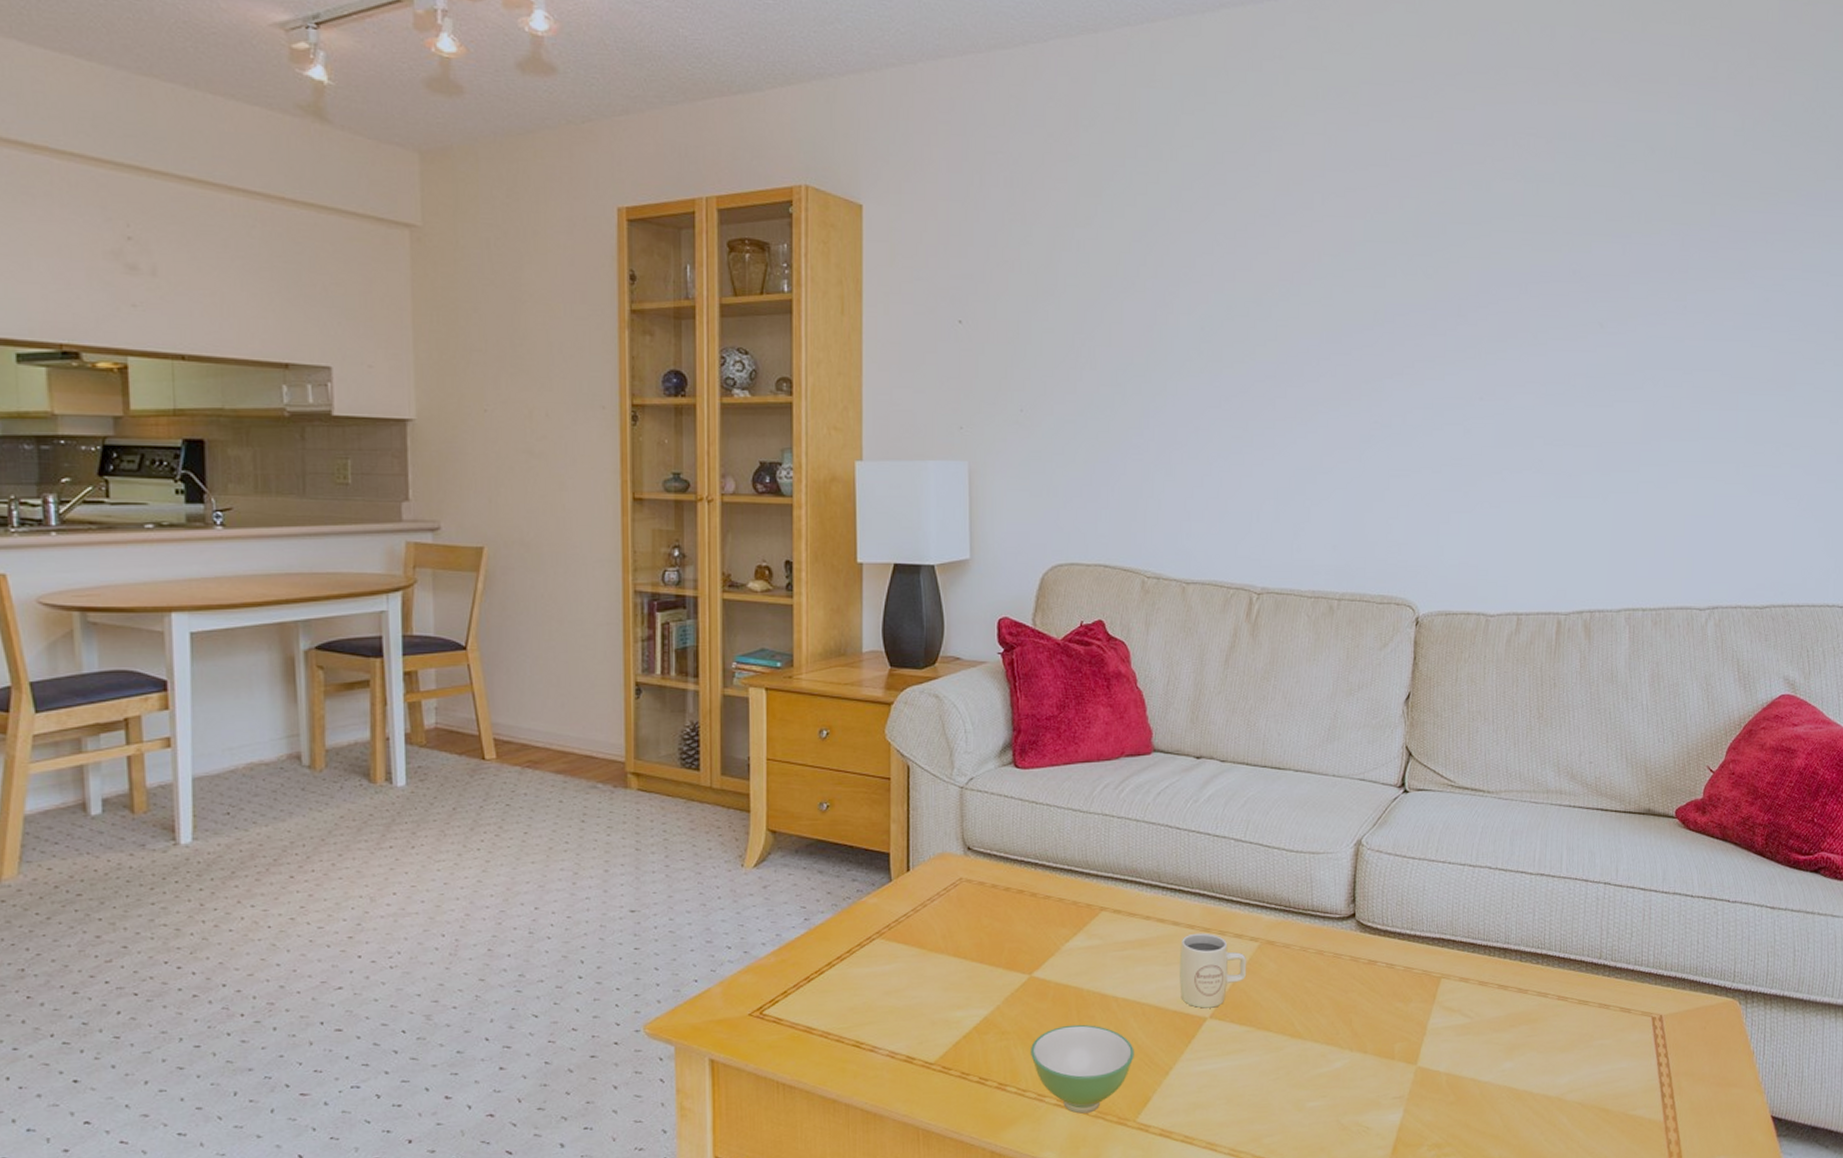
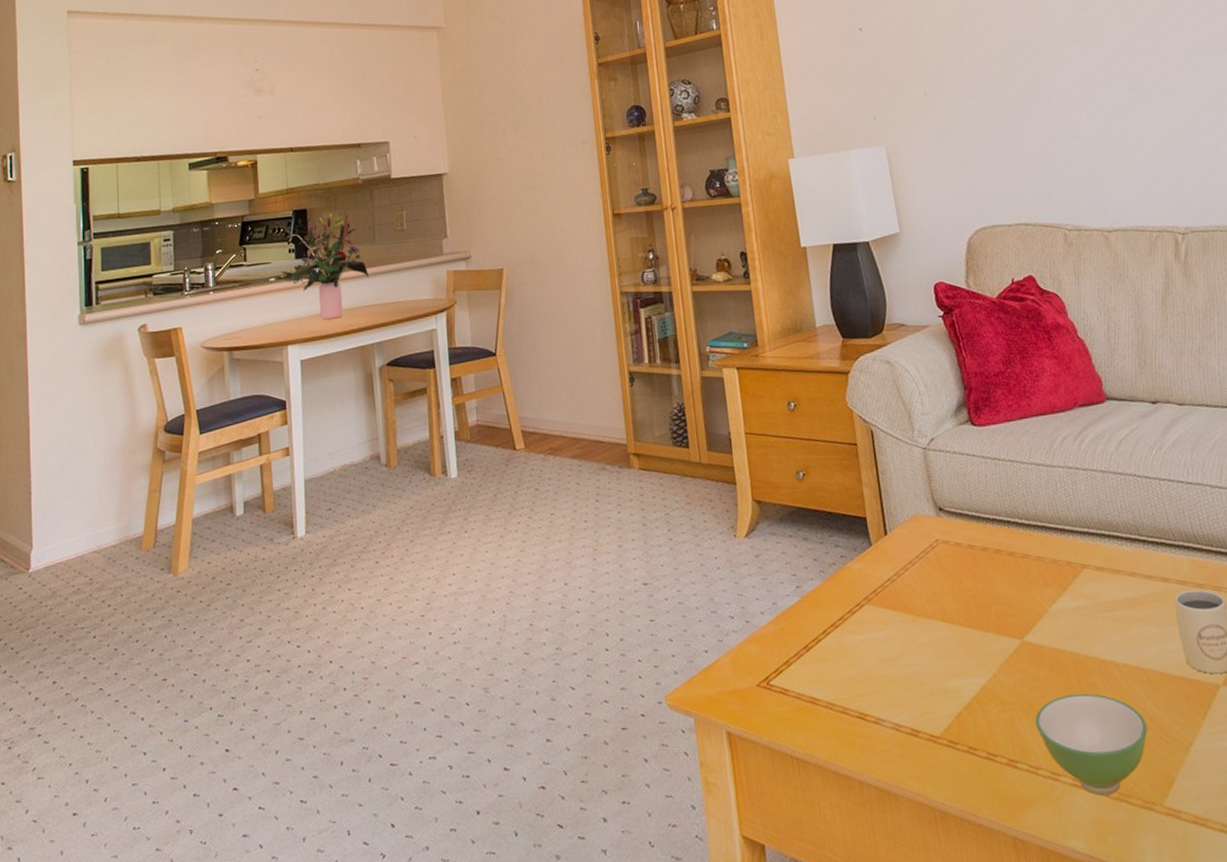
bouquet: none [162,447,294,586] -> present [280,212,369,320]

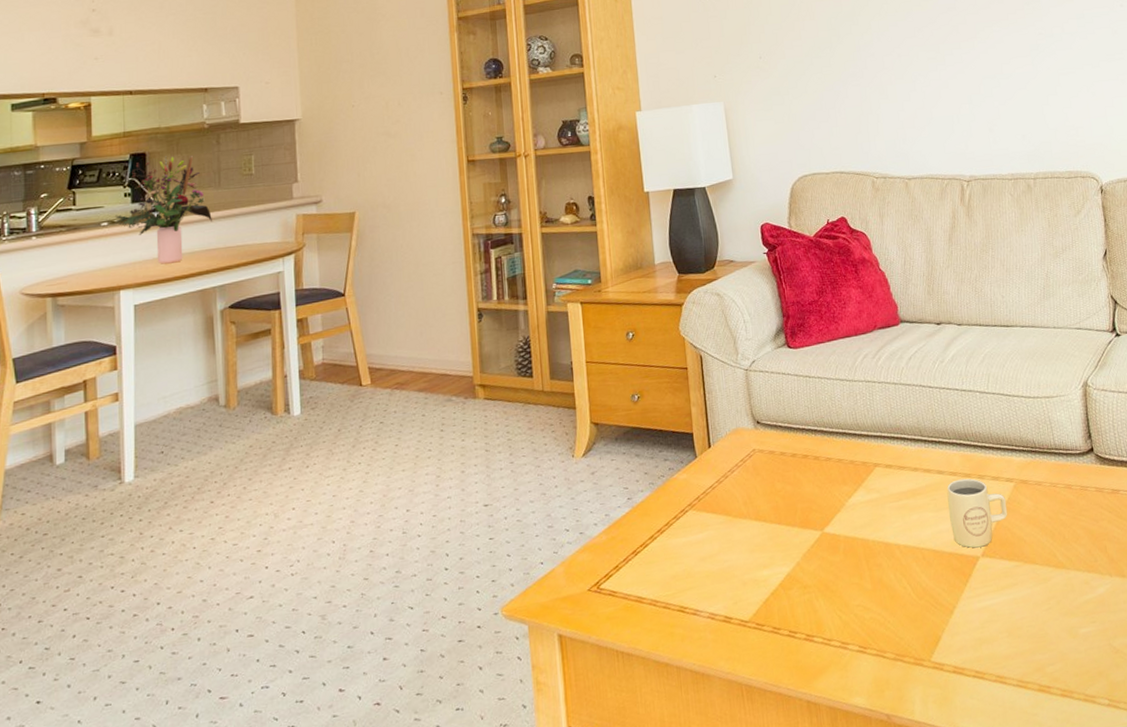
bowl: present [1035,693,1148,796] -> none [830,572,921,658]

